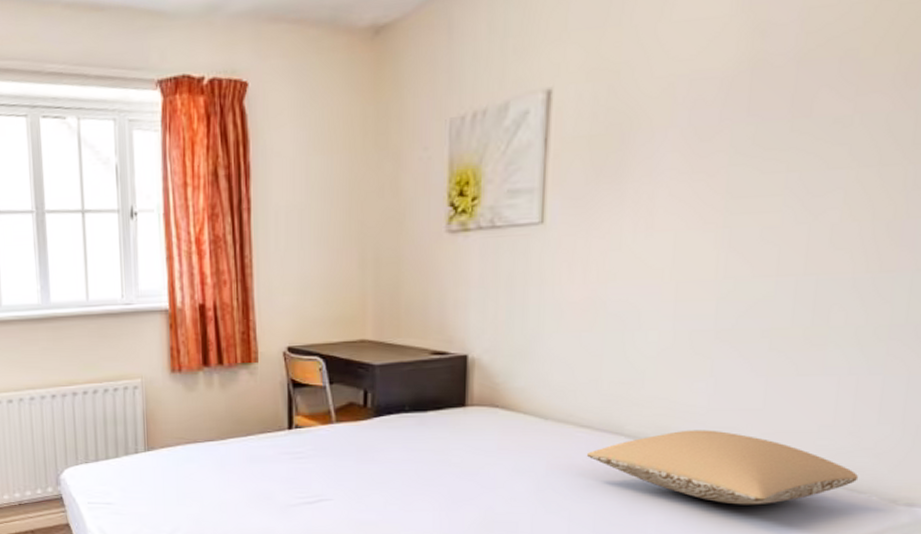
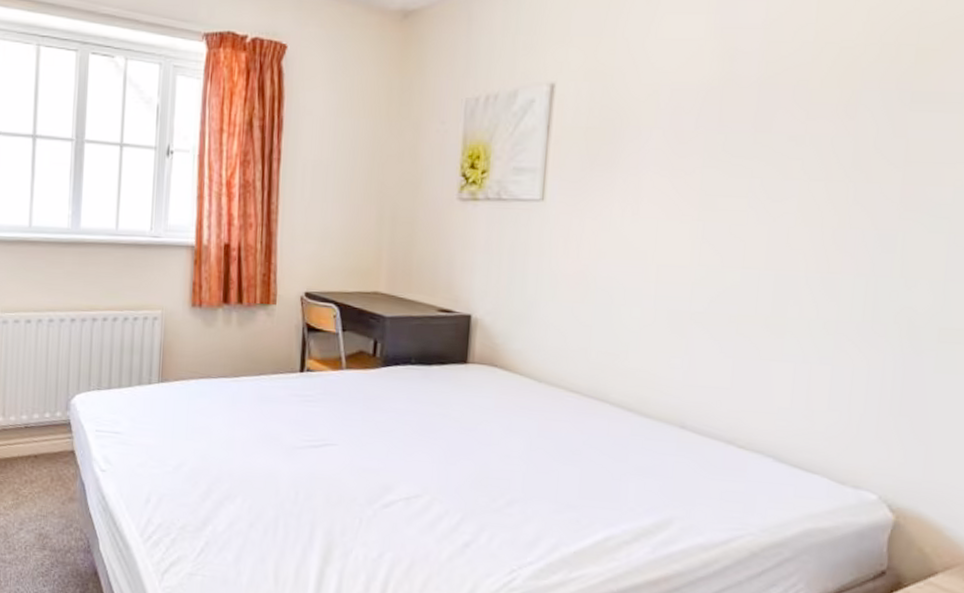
pillow: present [586,430,859,505] -> none [575,402,813,479]

